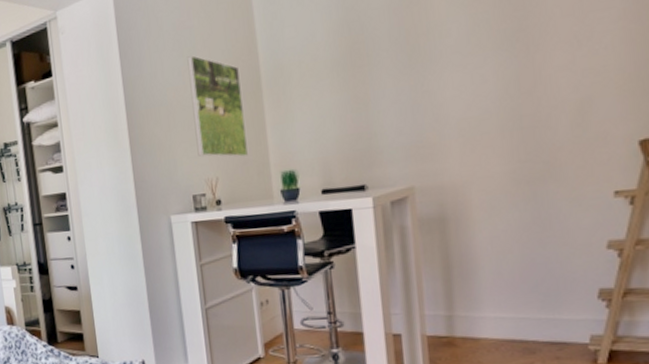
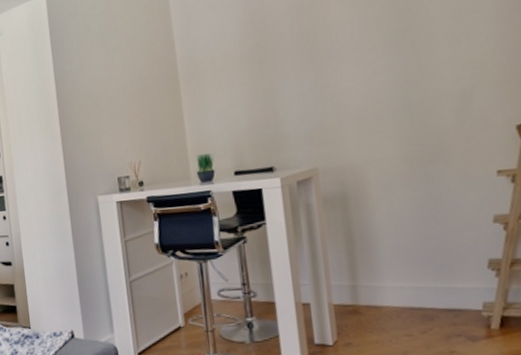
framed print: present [187,55,248,157] -> none [112,53,167,143]

